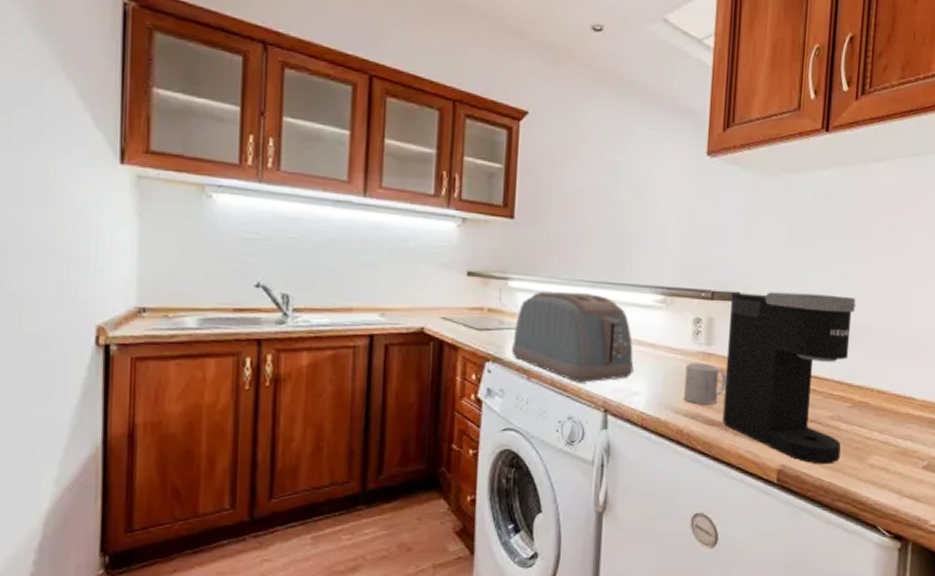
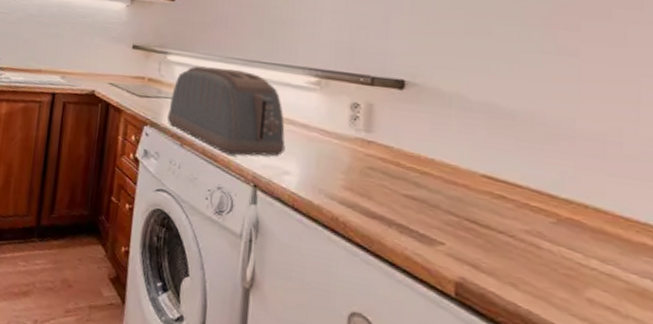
mug: present [683,362,727,404] -> none [338,148,389,196]
coffee maker: present [722,291,856,465] -> none [384,79,558,289]

